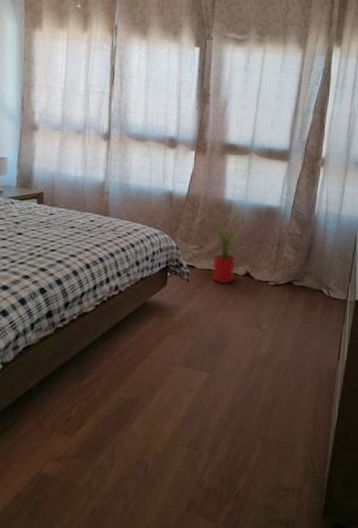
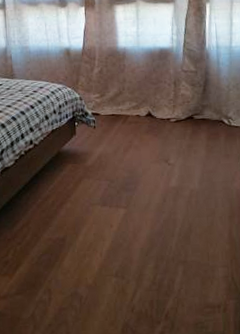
house plant: present [199,203,255,284] -> none [99,51,149,127]

